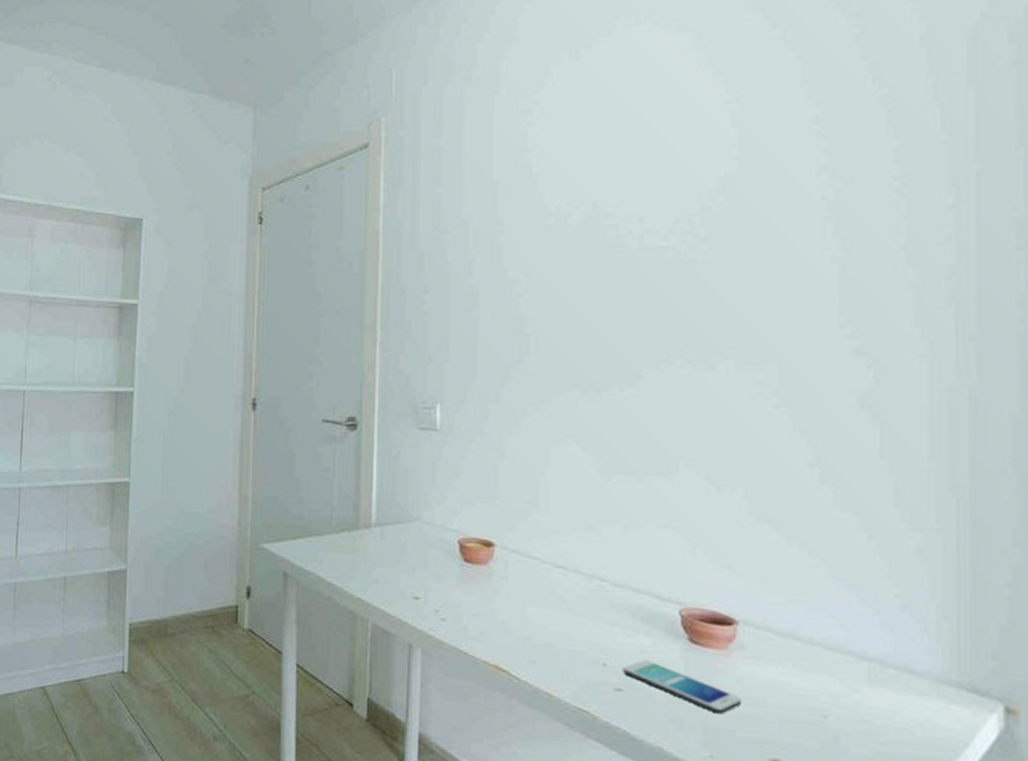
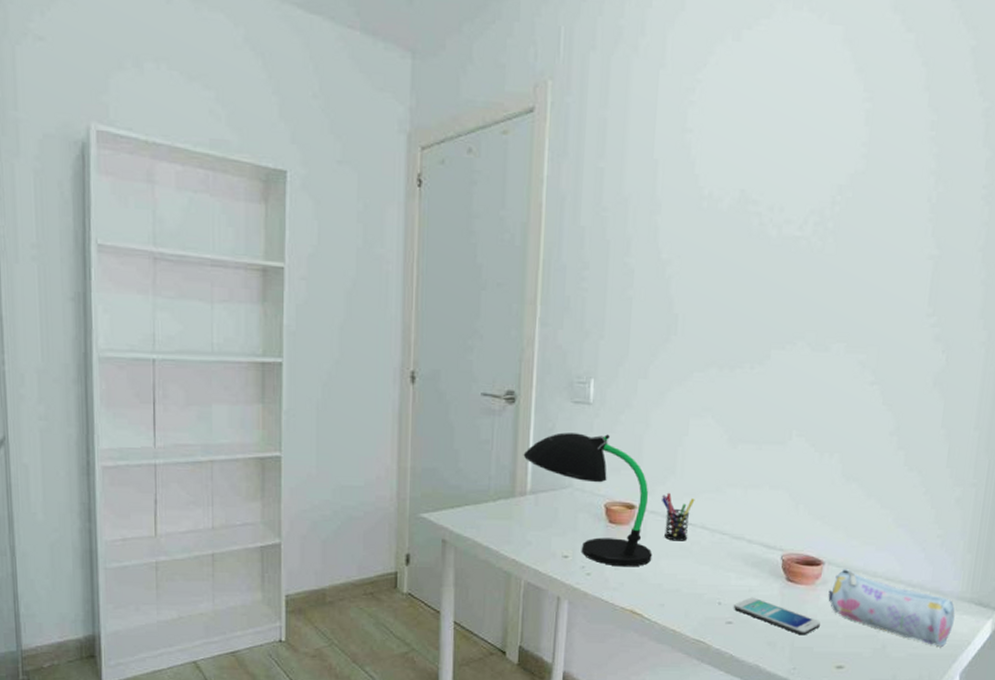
desk lamp: none [366,461,517,614] -> present [523,432,653,567]
pen holder: none [524,529,564,587] -> present [662,492,695,541]
pencil case: none [748,631,938,746] -> present [828,569,955,647]

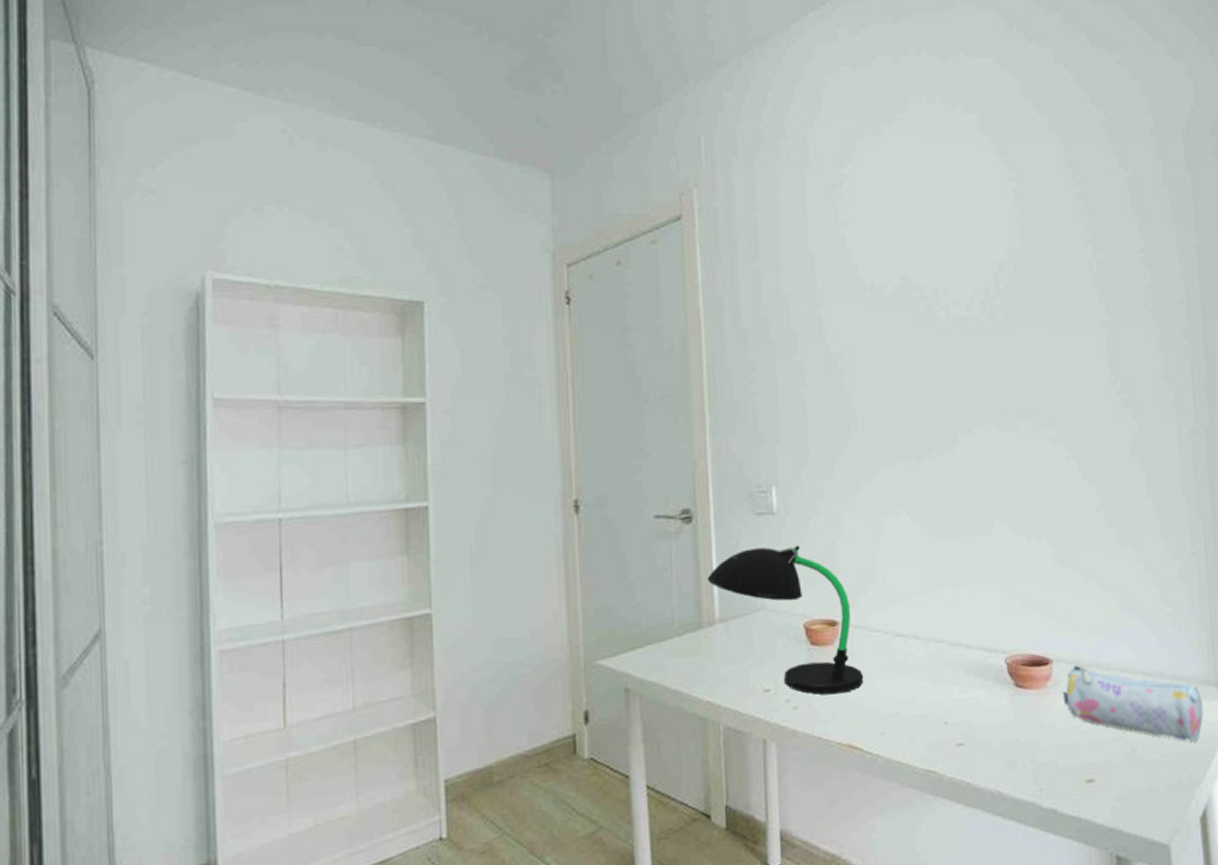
pen holder: present [662,492,695,541] -> none [865,602,902,657]
smartphone: present [734,597,820,636] -> none [963,710,1060,749]

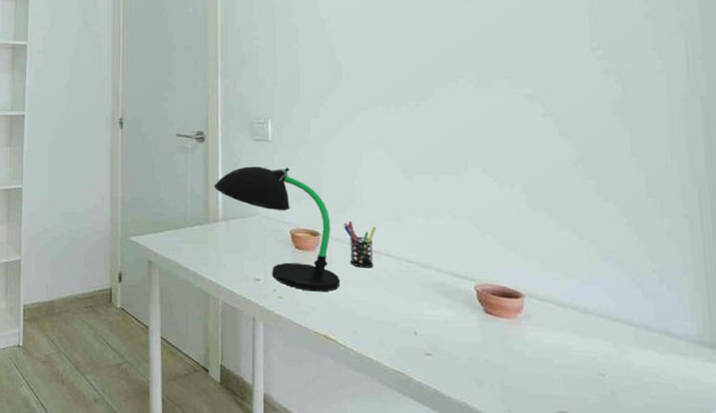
pen holder: none [865,602,902,657] -> present [344,220,377,268]
pencil case: present [1063,665,1204,742] -> none [534,303,697,399]

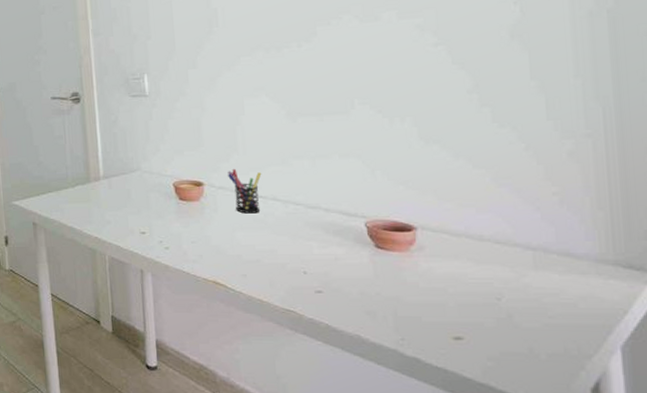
desk lamp: present [214,166,341,292] -> none [93,121,227,240]

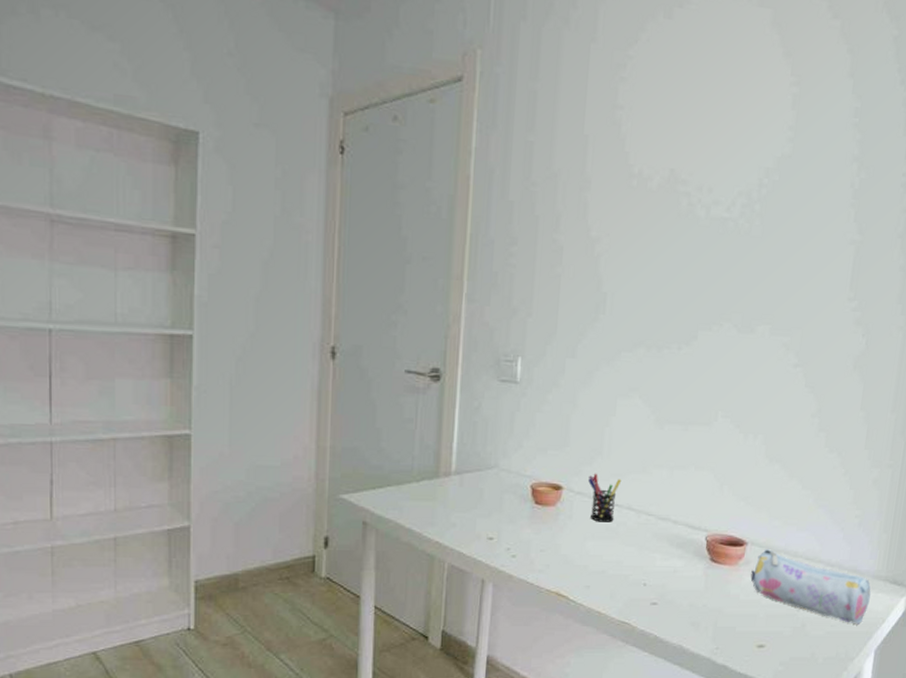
pencil case: none [428,233,598,316] -> present [750,549,871,624]

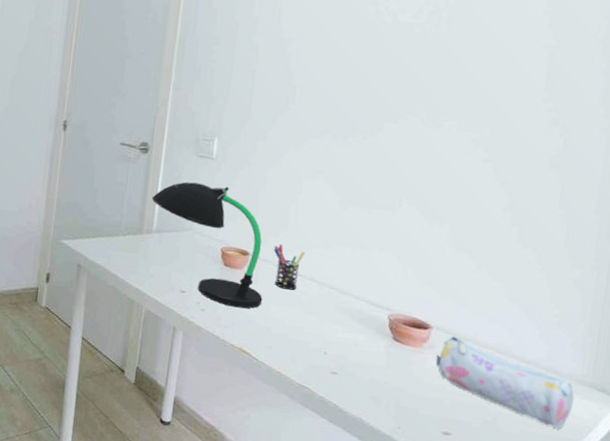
desk lamp: none [448,412,579,549] -> present [152,181,263,309]

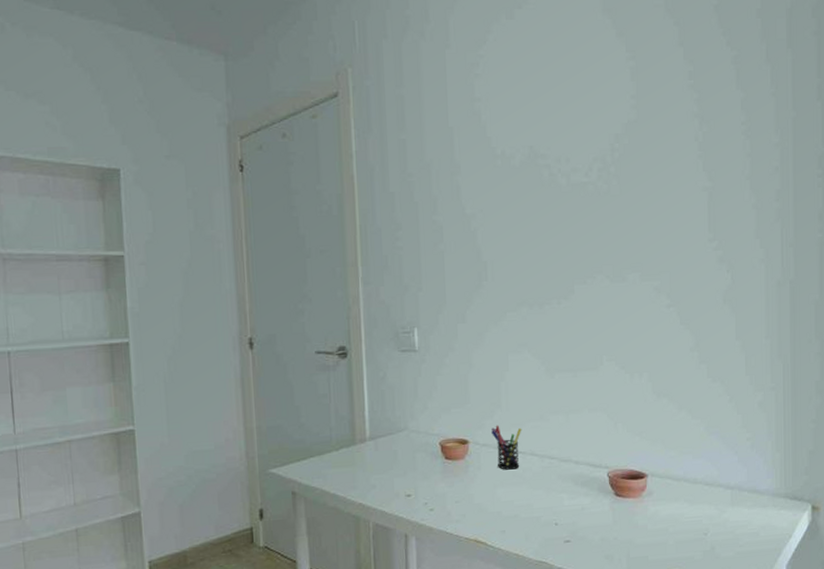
desk lamp: present [152,181,263,309] -> none [359,377,489,500]
pencil case: present [435,336,575,429] -> none [655,479,773,543]

